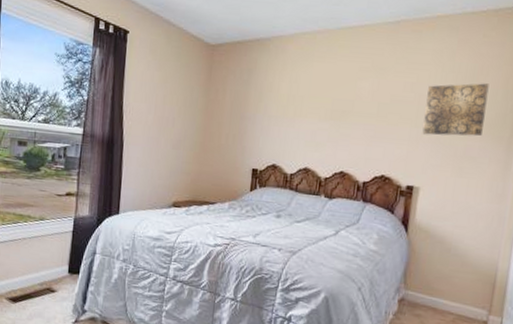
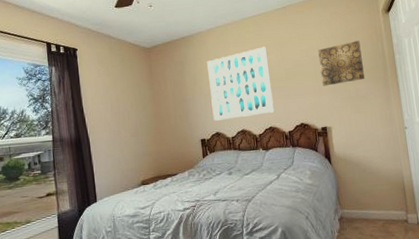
wall art: none [273,68,360,155] -> present [206,46,275,121]

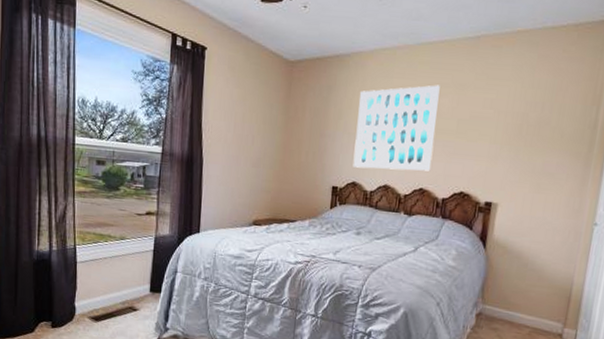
wall art: present [318,40,365,86] -> none [501,99,568,152]

